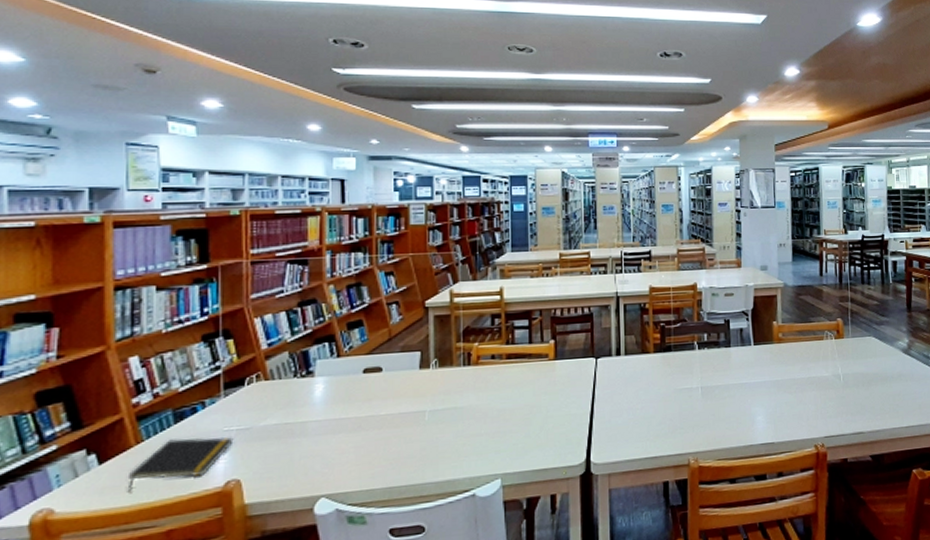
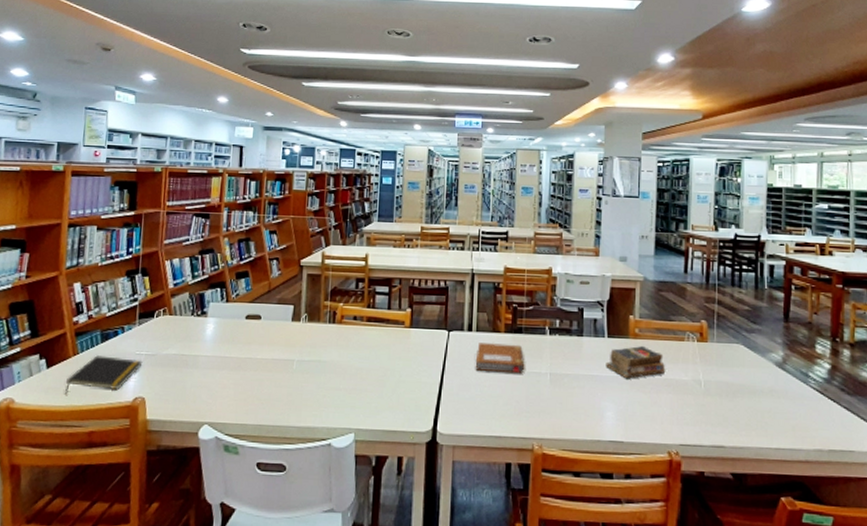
notebook: none [626,363,677,394] -> present [475,342,525,374]
books: none [753,349,809,383] -> present [606,346,666,379]

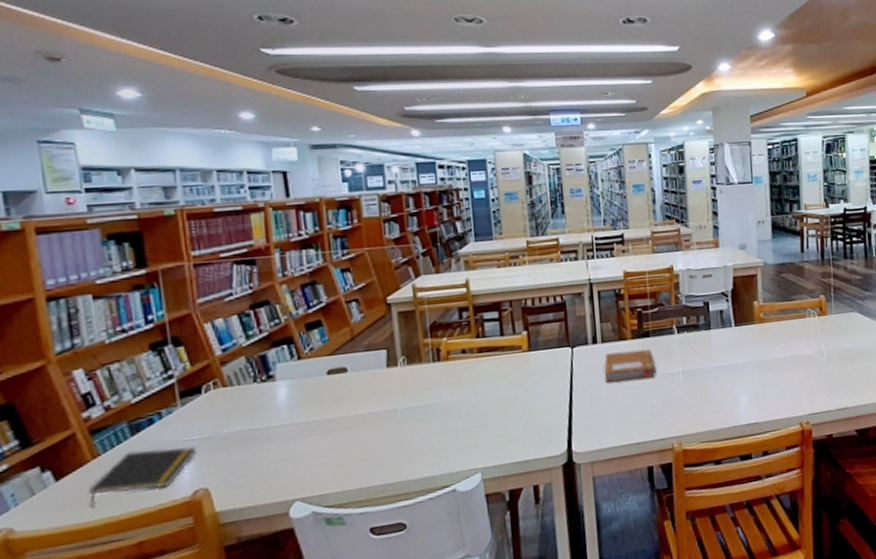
books: present [606,346,666,379] -> none [735,329,792,363]

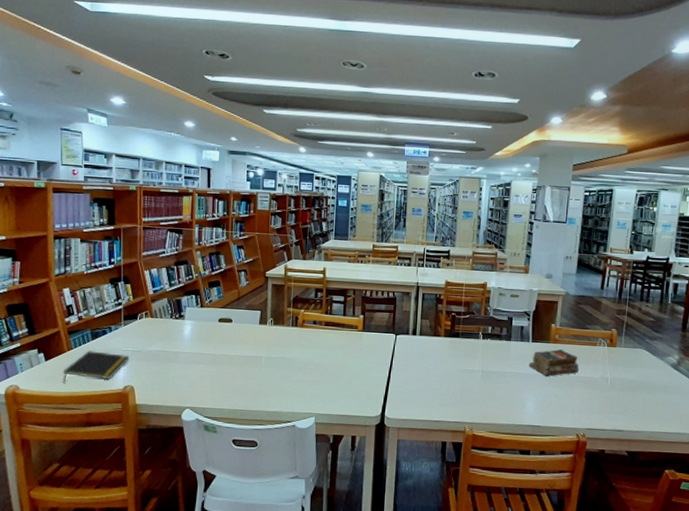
notebook: present [604,348,657,382] -> none [418,344,461,371]
books: none [735,329,792,363] -> present [529,349,579,376]

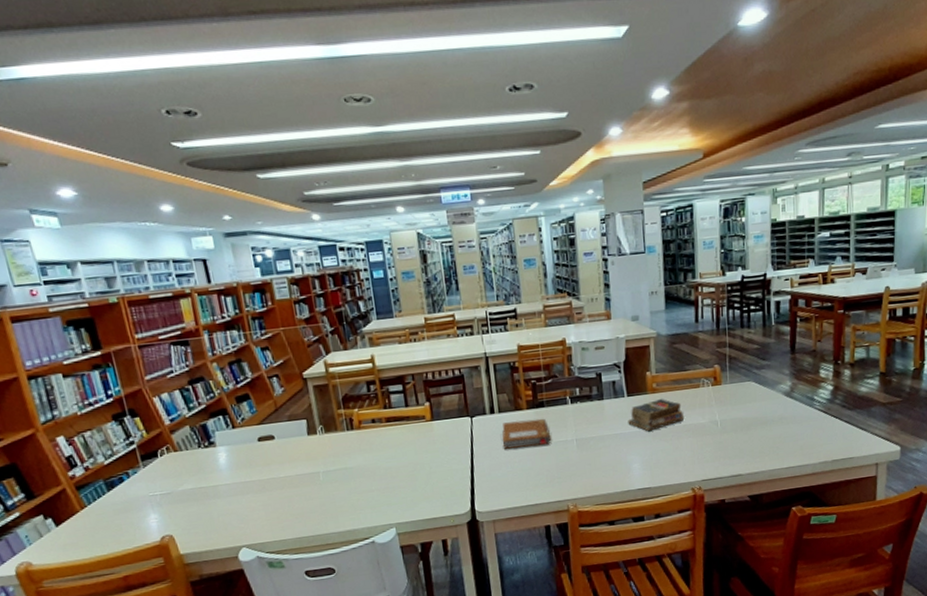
notepad: present [63,351,130,382] -> none [81,501,160,547]
notebook: none [418,344,461,371] -> present [502,418,552,449]

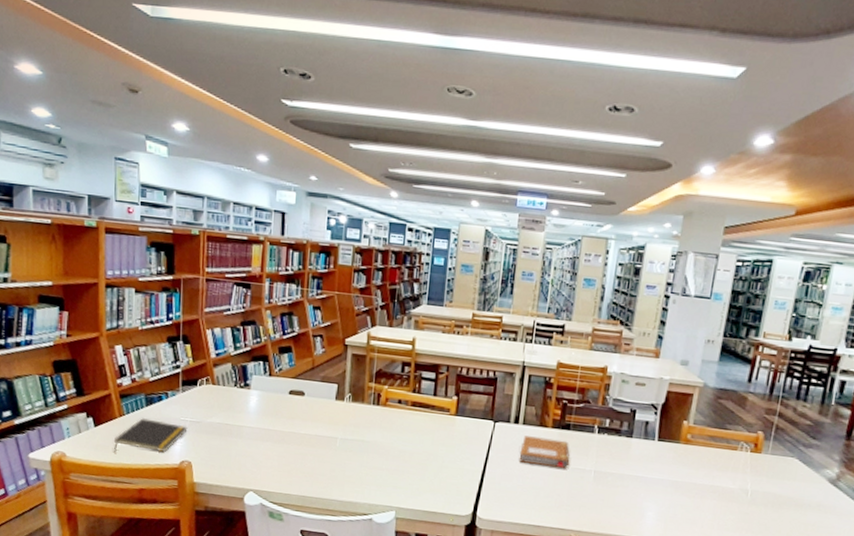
notepad: none [81,501,160,547] -> present [113,418,188,453]
books: present [628,399,685,432] -> none [652,451,714,483]

